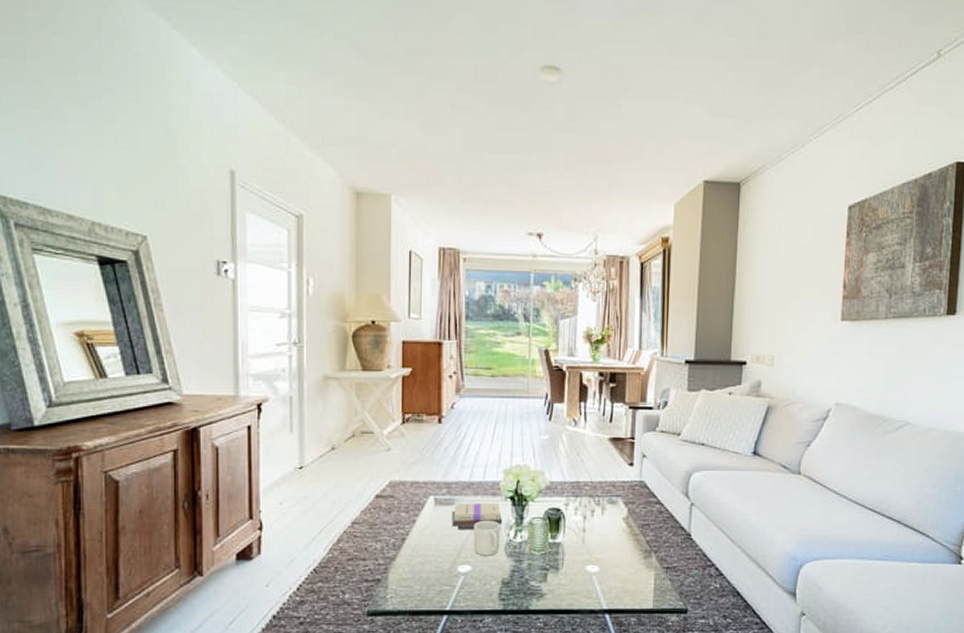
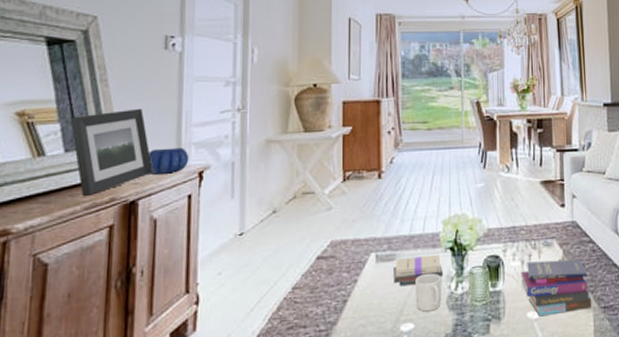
picture frame: none [128,336,212,421] -> present [70,108,153,197]
decorative bowl: none [207,378,247,405] -> present [149,147,189,176]
books: none [582,518,655,571] -> present [521,259,592,317]

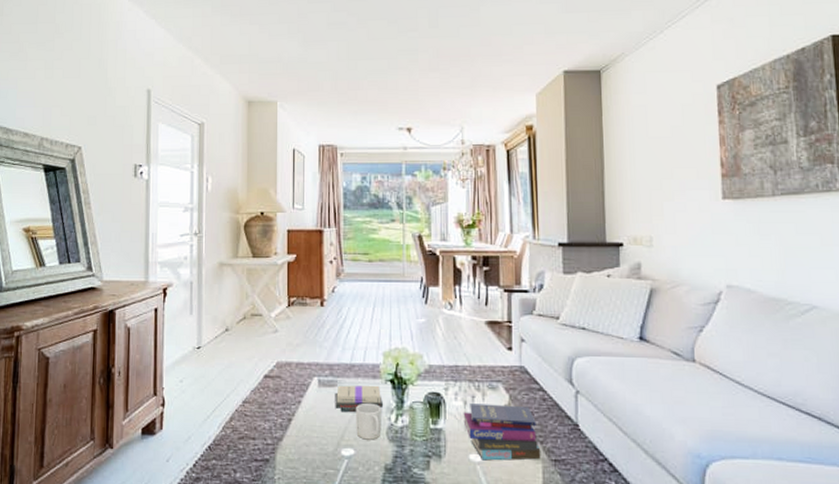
picture frame: present [70,108,153,197] -> none [62,229,126,304]
decorative bowl: present [149,147,189,176] -> none [123,265,155,290]

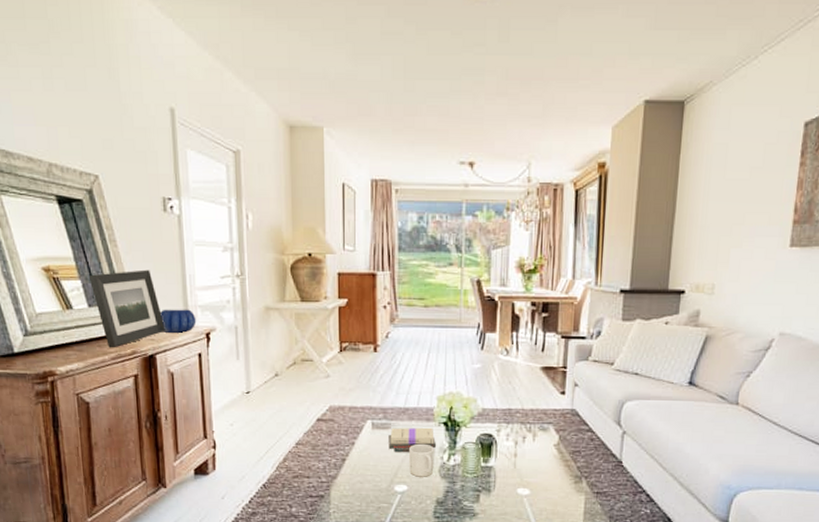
picture frame: none [62,229,126,304] -> present [88,269,166,348]
decorative bowl: none [123,265,155,290] -> present [160,309,197,334]
books: present [463,403,541,461] -> none [513,443,585,494]

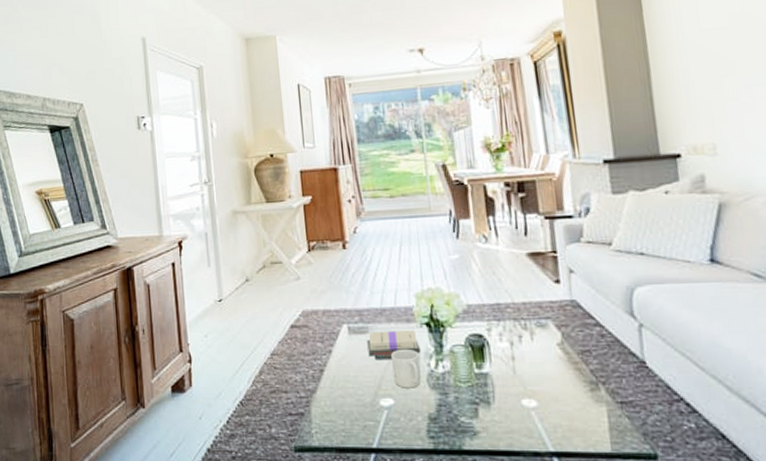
picture frame: present [88,269,166,348] -> none [74,184,141,263]
decorative bowl: present [160,309,197,334] -> none [137,219,169,245]

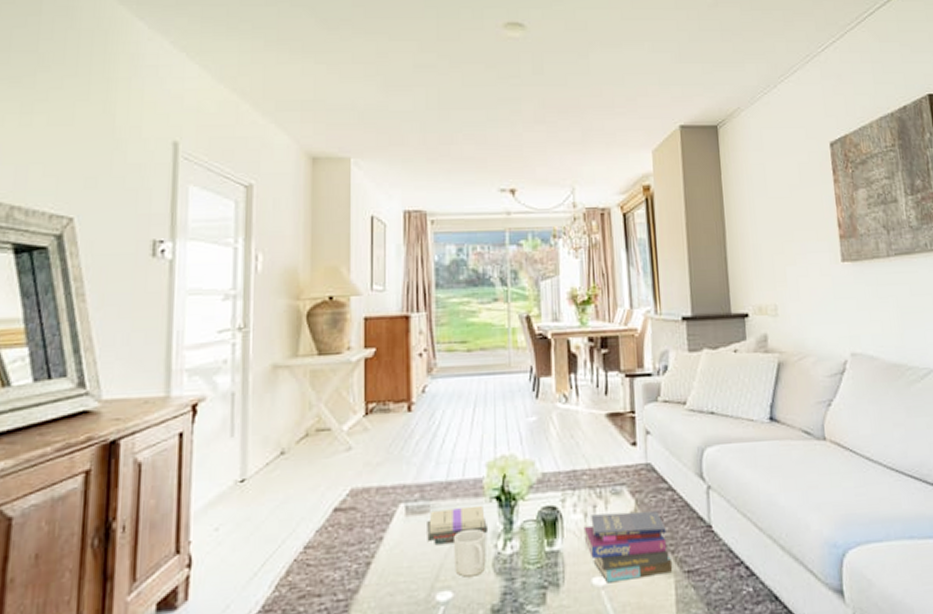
books: none [510,343,605,406] -> present [583,511,673,583]

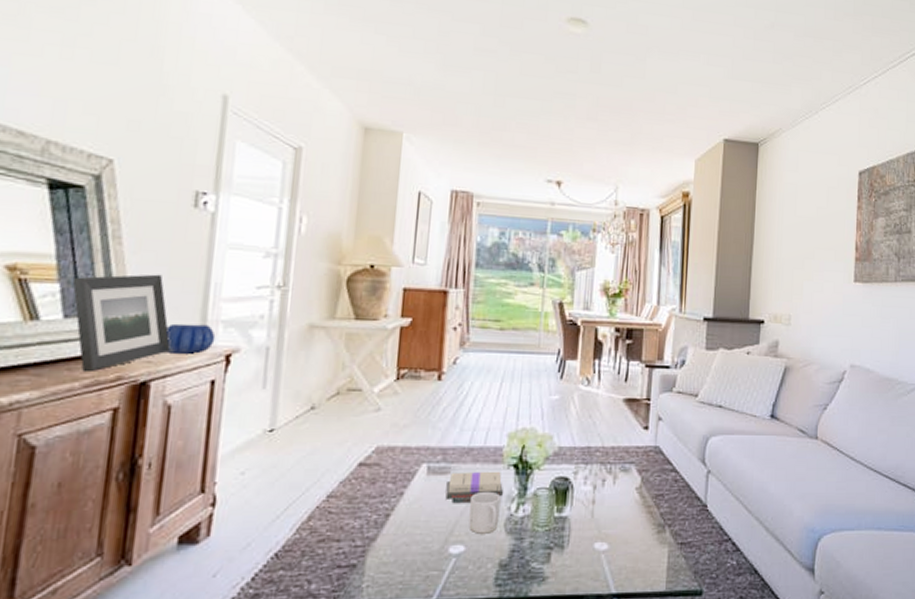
picture frame: none [40,328,137,436] -> present [72,274,171,373]
decorative bowl: none [133,375,181,409] -> present [166,323,216,355]
books: present [583,511,673,583] -> none [591,488,669,549]

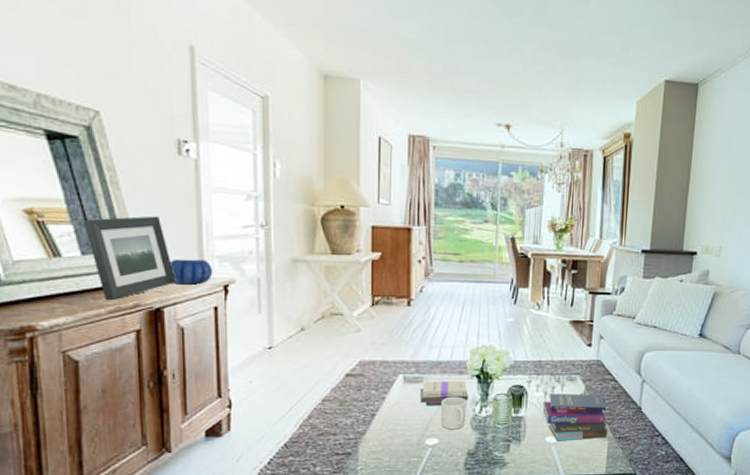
books: none [591,488,669,549] -> present [543,394,608,441]

